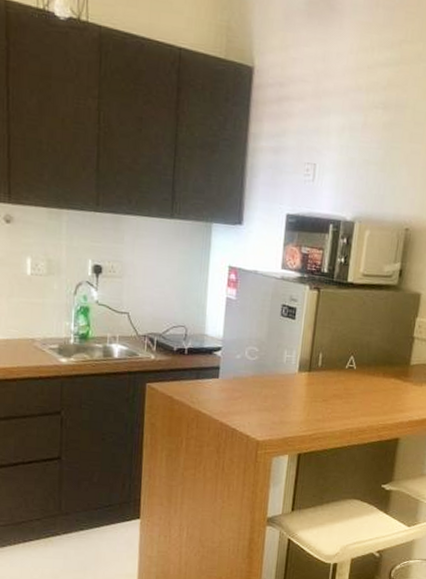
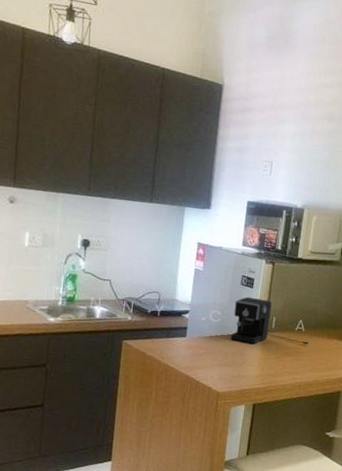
coffee maker: none [270,329,362,386] -> present [230,296,309,345]

